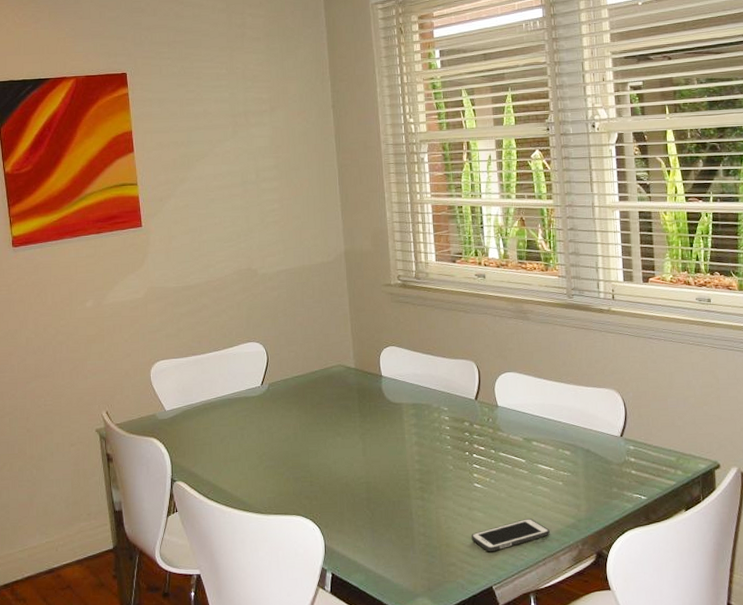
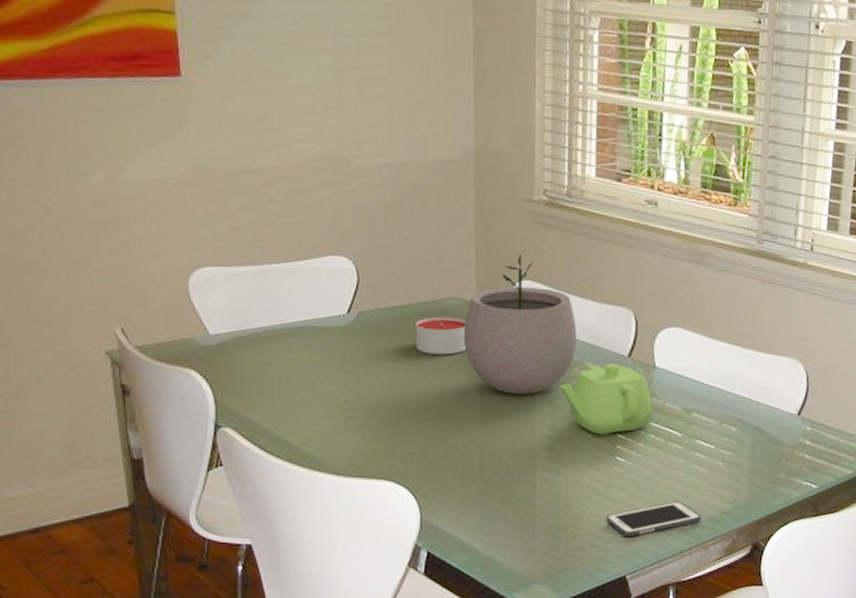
candle: none [311,380,350,411] -> present [415,316,467,355]
plant pot: none [346,327,434,438] -> present [463,254,577,394]
teapot: none [424,406,500,466] -> present [560,363,653,435]

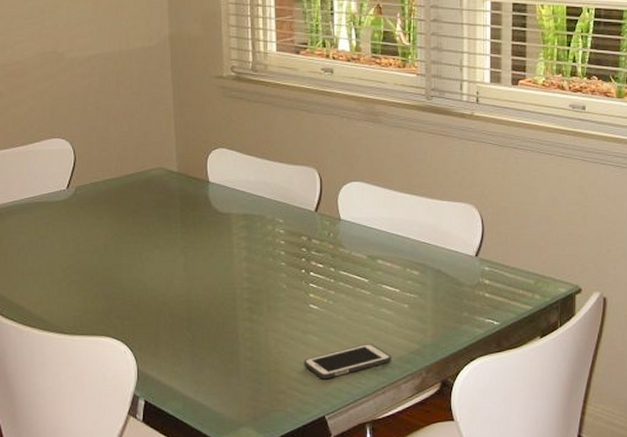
candle: present [415,316,467,355] -> none [126,186,171,220]
plant pot: present [463,254,577,394] -> none [167,125,268,252]
teapot: present [560,363,653,435] -> none [255,219,340,285]

